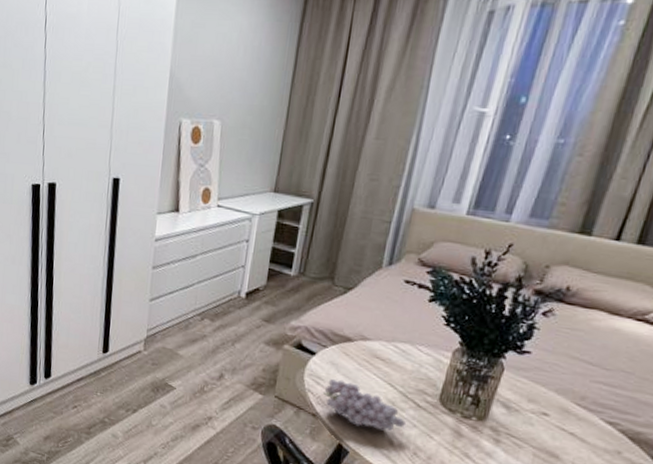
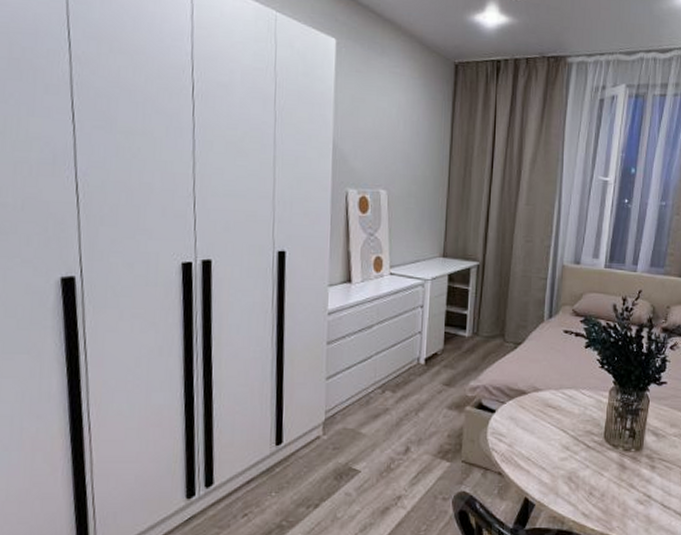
fruit: present [323,378,406,431] -> none [506,433,580,477]

